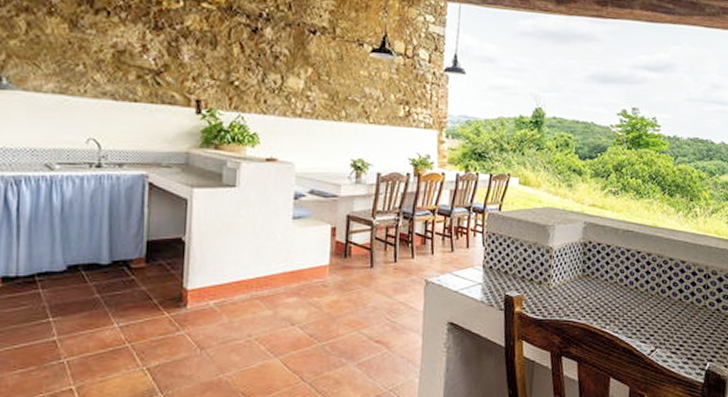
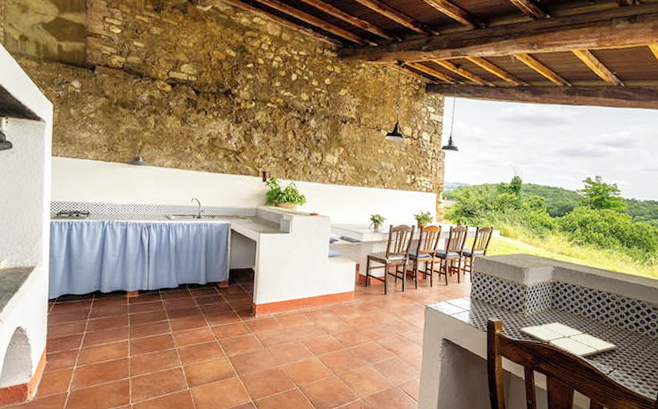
drink coaster: none [545,292,658,337] -> present [520,322,616,358]

